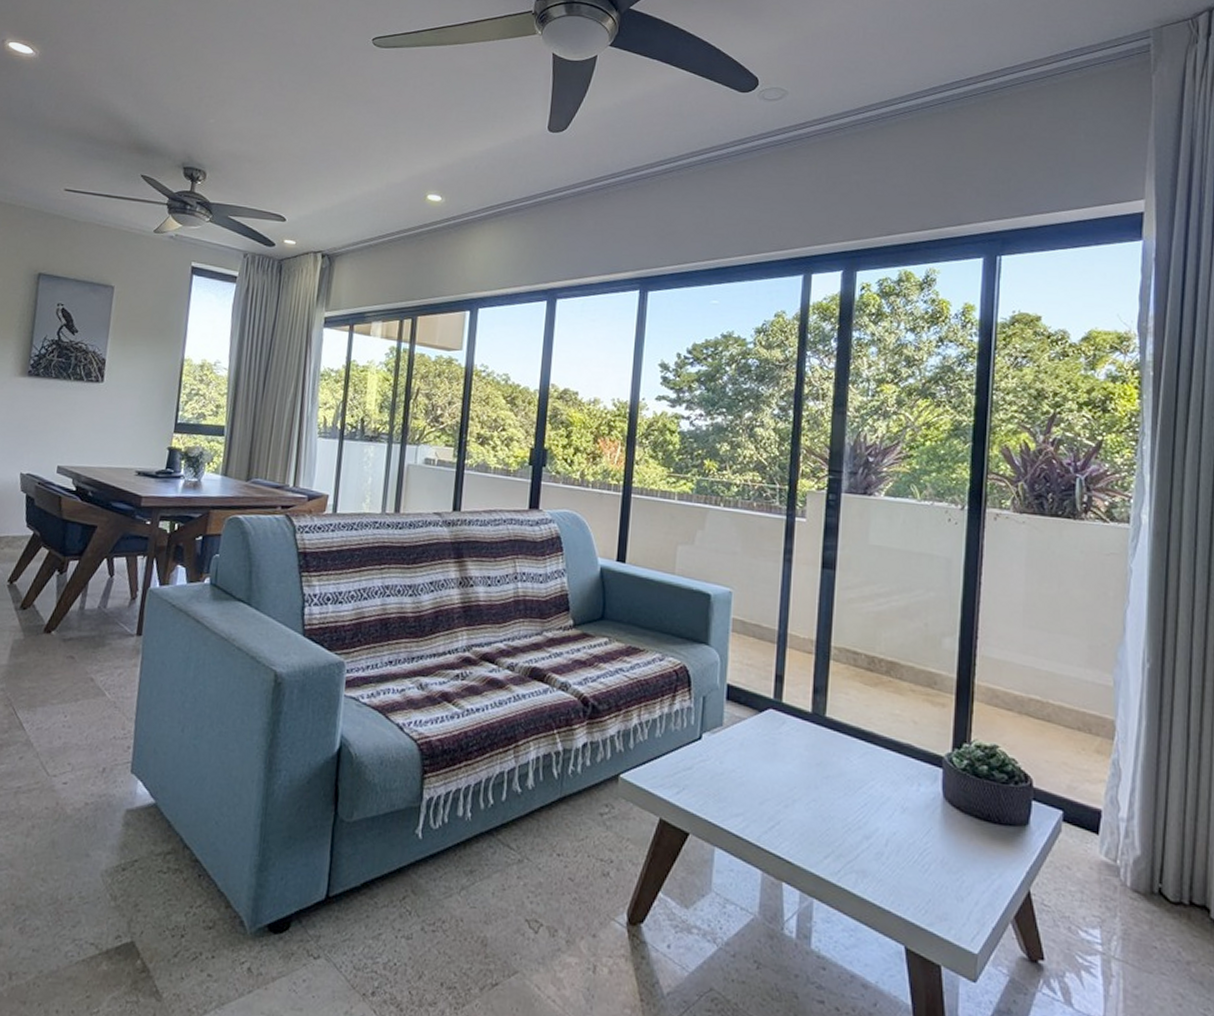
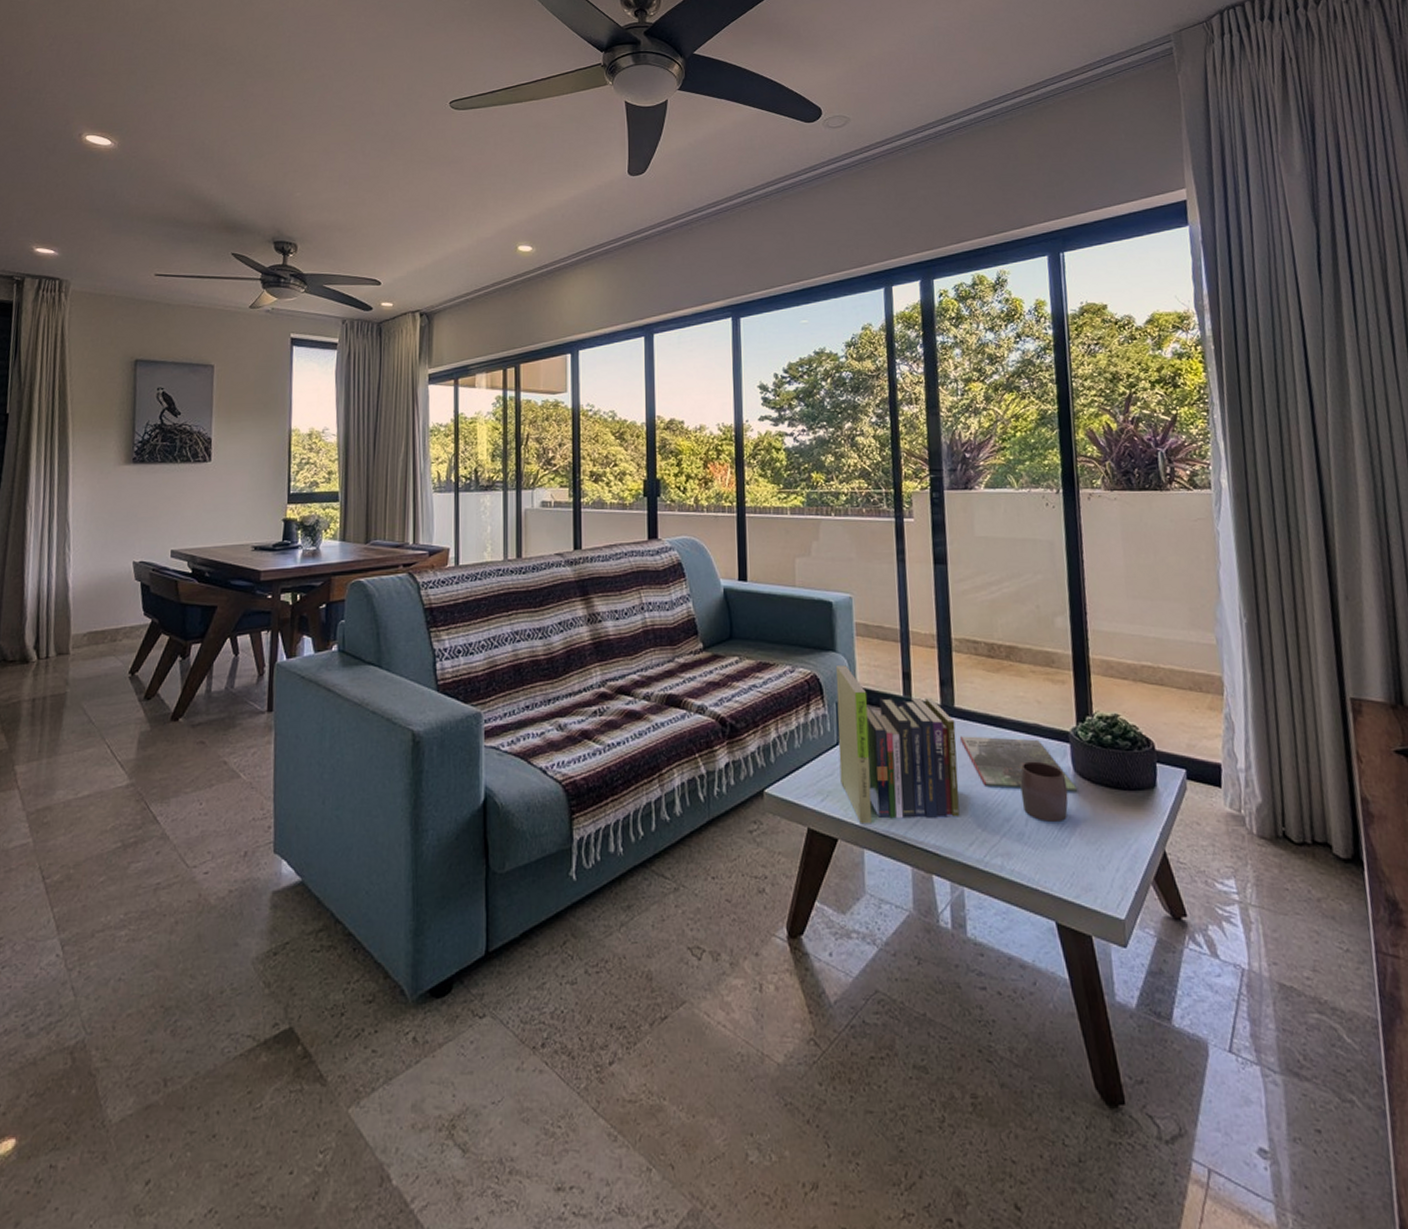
book: none [698,659,737,823] -> present [836,665,872,825]
books: none [727,698,824,828] -> present [865,697,960,819]
magazine: none [828,747,945,819] -> present [960,736,1078,792]
mug: none [884,781,934,848] -> present [1019,761,1069,823]

